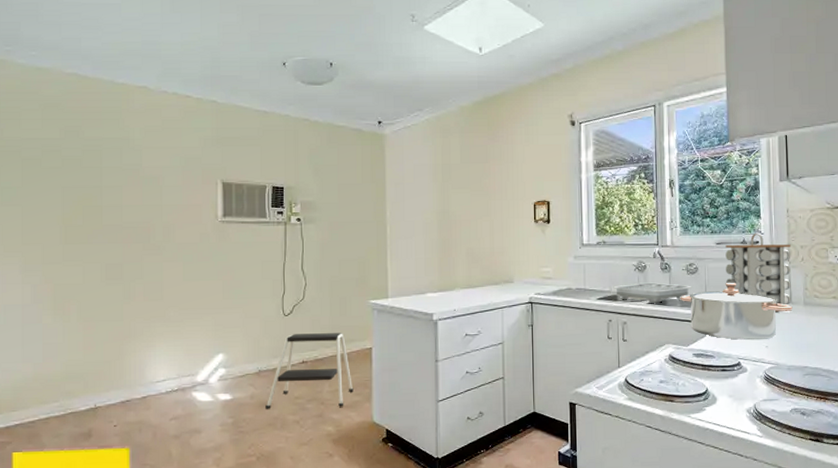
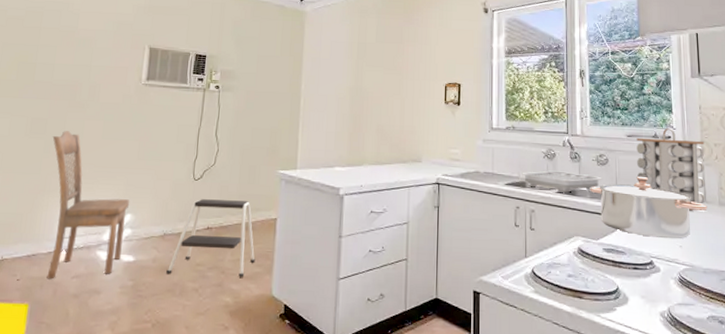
dining chair: none [131,275,221,423] -> present [46,131,130,279]

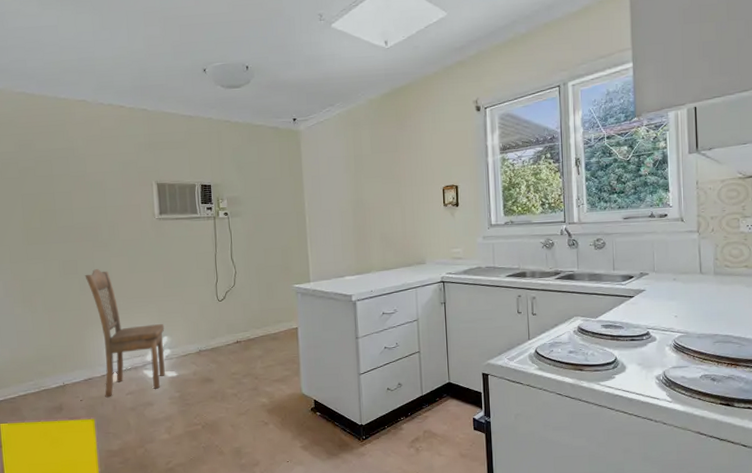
step stool: present [166,199,255,277] -> none [207,315,283,384]
dish rack: present [522,170,602,193] -> none [522,258,600,278]
cooking pot: present [590,177,708,239] -> none [588,256,703,311]
spice rack: present [636,127,706,212] -> none [633,206,701,283]

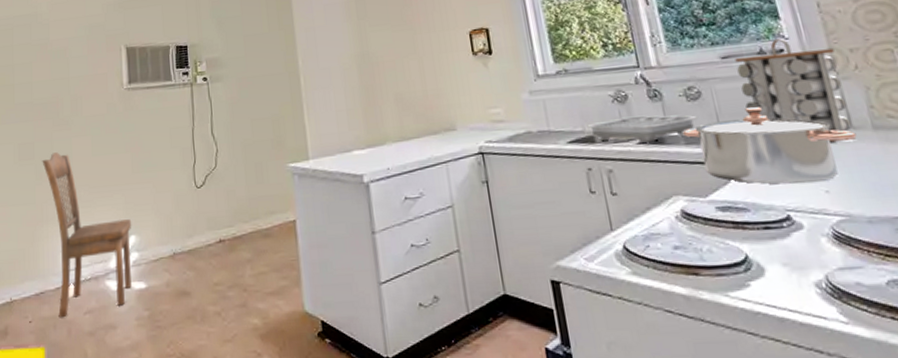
dish rack: none [522,258,600,278] -> present [587,115,697,143]
cooking pot: none [588,256,703,311] -> present [682,107,857,185]
spice rack: none [633,206,701,283] -> present [735,37,856,143]

